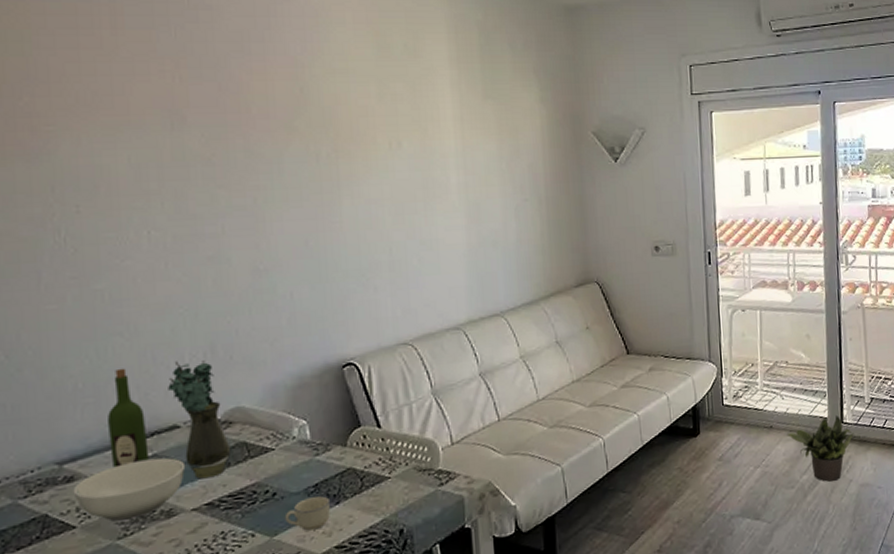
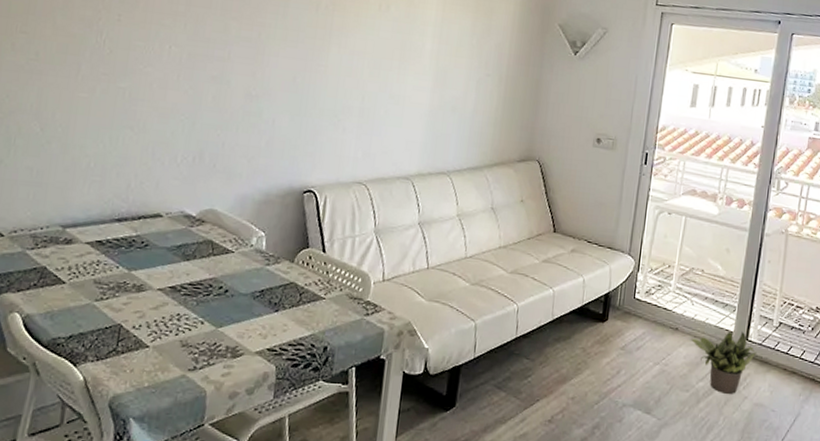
bowl: present [73,457,186,522] -> none [69,237,161,286]
wine bottle: present [108,368,149,468] -> none [104,156,137,240]
vase: present [168,360,230,479] -> none [159,160,199,265]
cup: present [284,496,330,531] -> none [230,301,270,330]

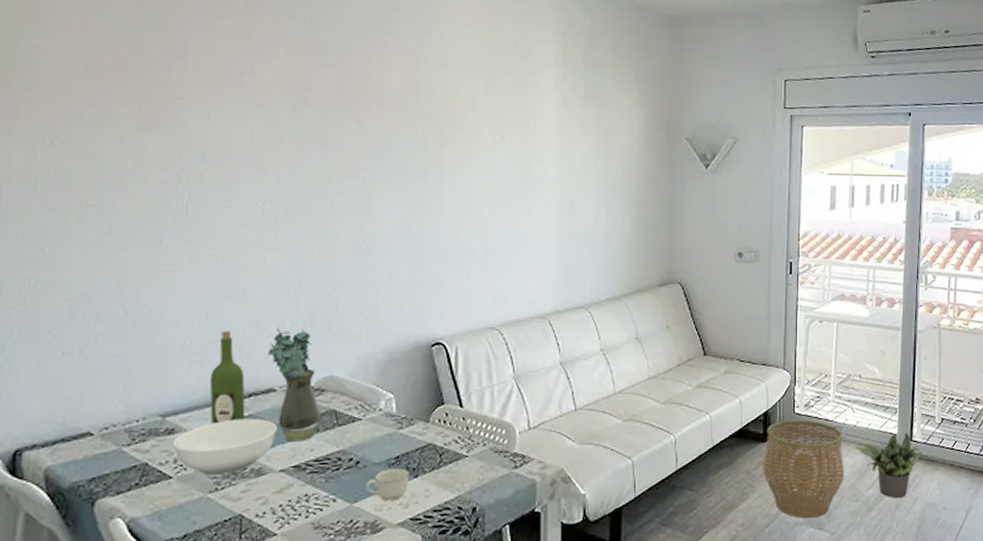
bowl: none [69,237,161,286] -> present [172,418,278,475]
wine bottle: none [104,156,137,240] -> present [210,330,246,424]
vase: none [159,160,199,265] -> present [268,328,320,442]
cup: none [230,301,270,330] -> present [365,468,408,501]
basket: none [598,304,680,402] -> present [763,419,845,518]

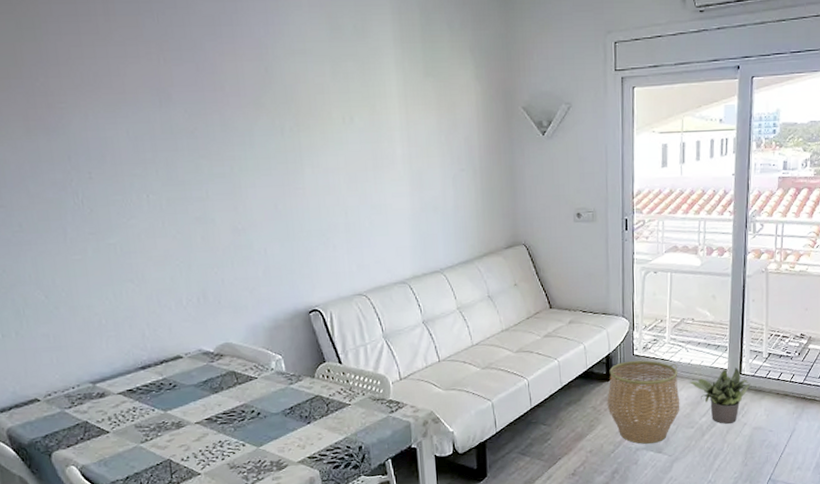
bowl: present [172,418,278,475] -> none [104,381,189,429]
wine bottle: present [210,330,246,424] -> none [126,308,161,388]
vase: present [268,328,320,442] -> none [171,304,223,399]
cup: present [365,468,408,501] -> none [267,417,303,444]

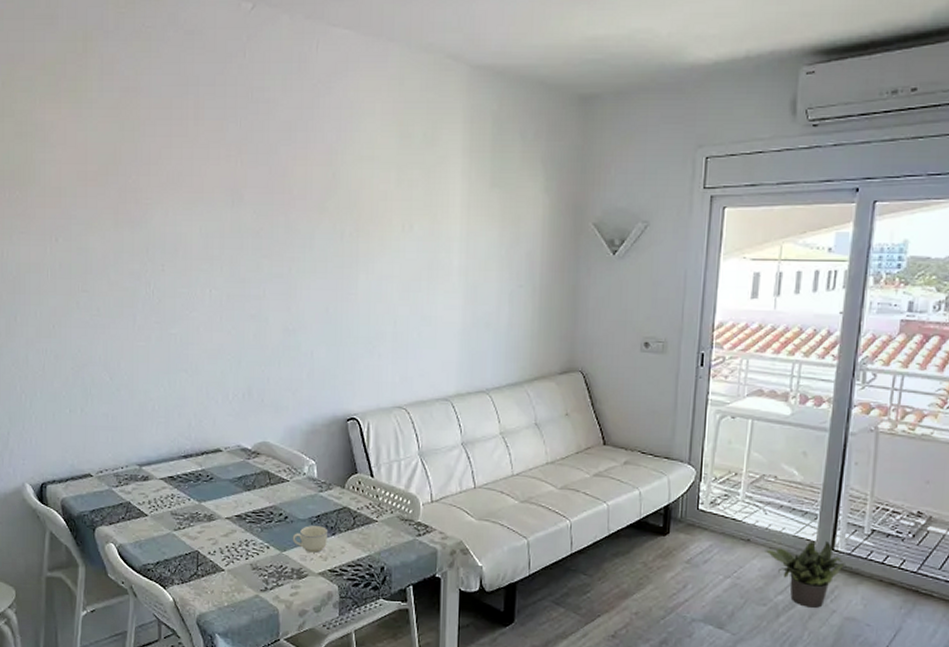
cup: none [267,417,303,444] -> present [292,526,327,553]
basket: present [607,360,680,444] -> none [661,515,752,616]

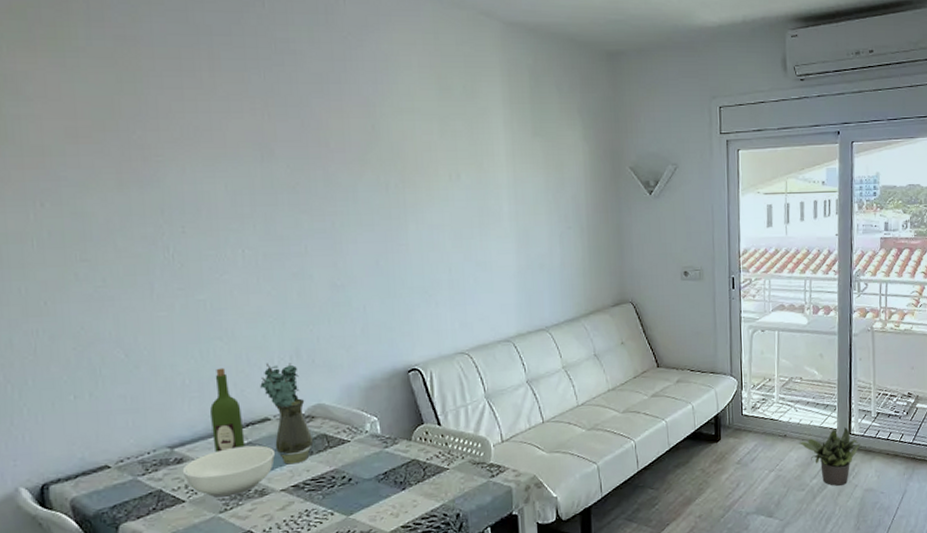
bowl: none [147,472,224,517] -> present [182,445,276,498]
wine bottle: none [173,398,199,475] -> present [210,367,245,453]
vase: none [216,398,256,496] -> present [260,363,313,465]
cup: present [292,526,327,553] -> none [358,482,397,512]

